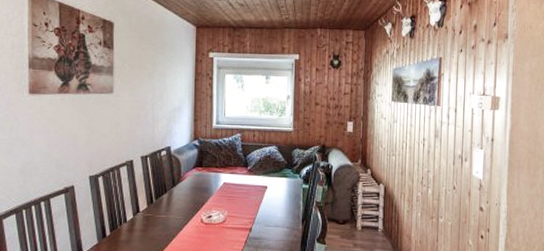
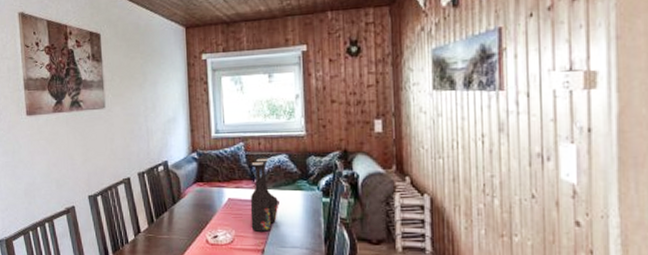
vase: none [242,148,266,213] -> present [250,158,278,232]

